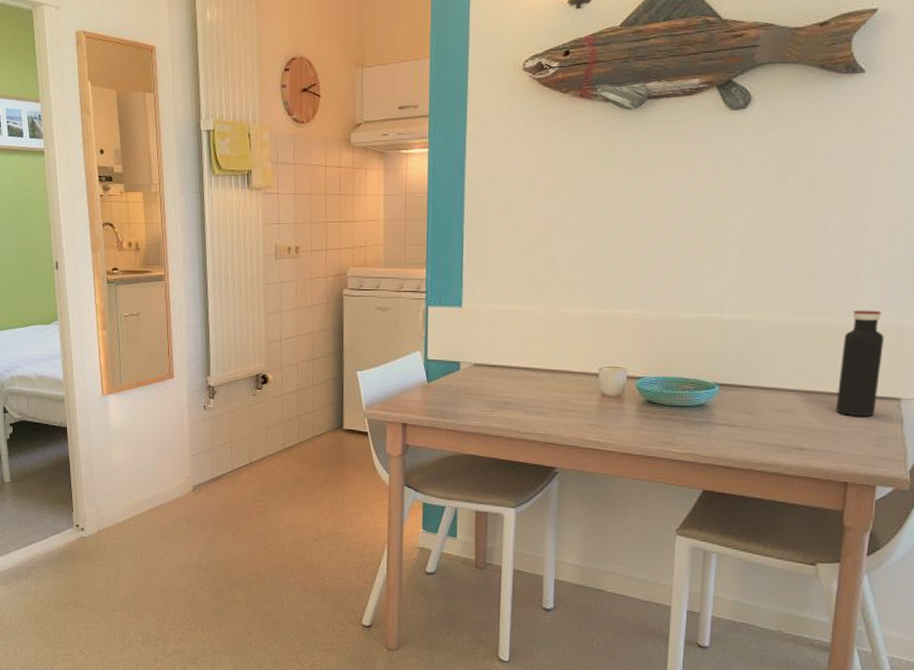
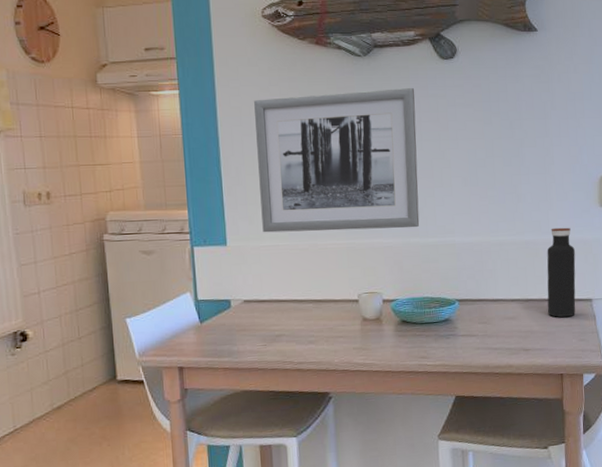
wall art: none [501,142,692,300] -> present [254,87,420,233]

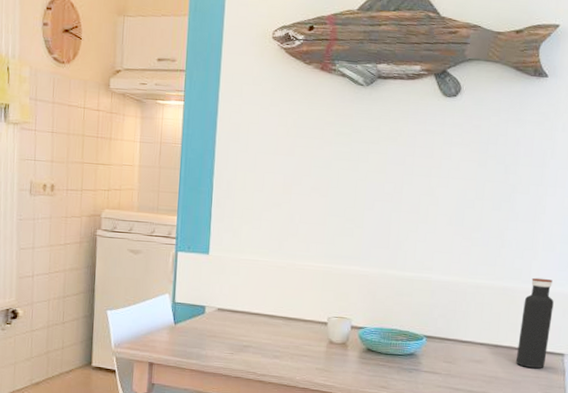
wall art: present [254,87,420,233] -> none [245,118,413,260]

